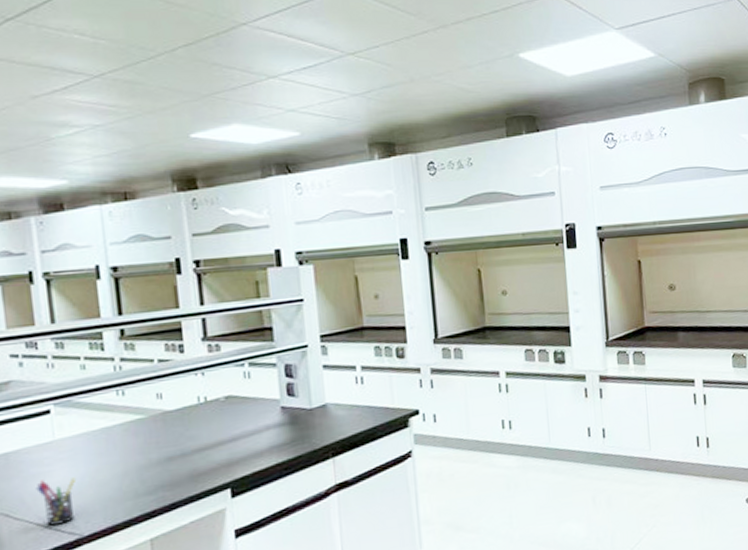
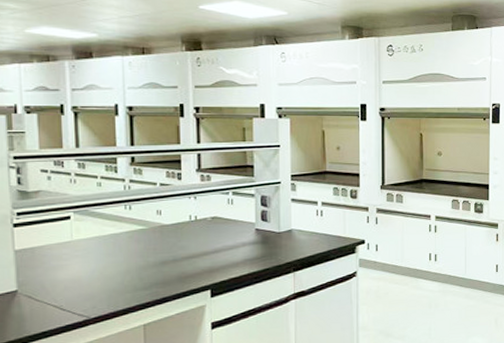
pen holder: present [36,477,75,526] -> none [54,271,87,308]

